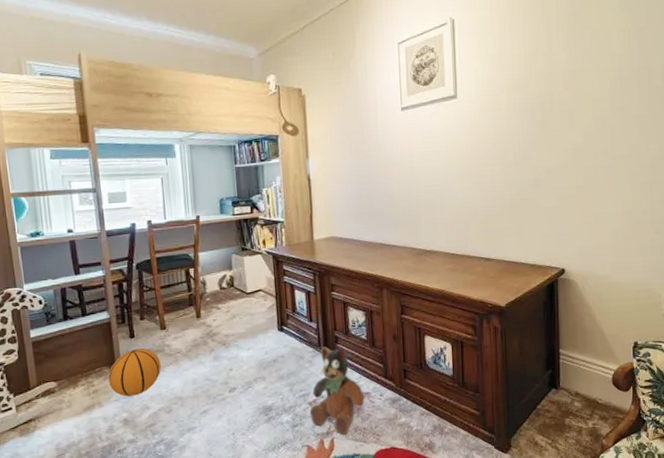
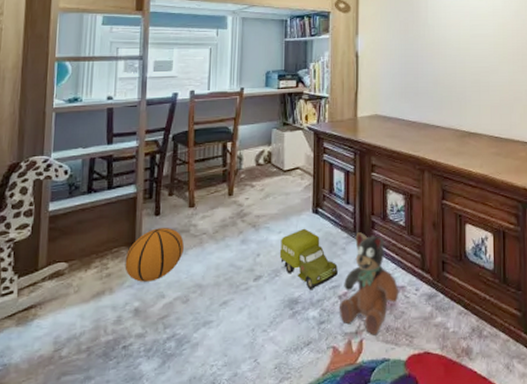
toy truck: none [250,344,306,399] -> present [279,228,338,290]

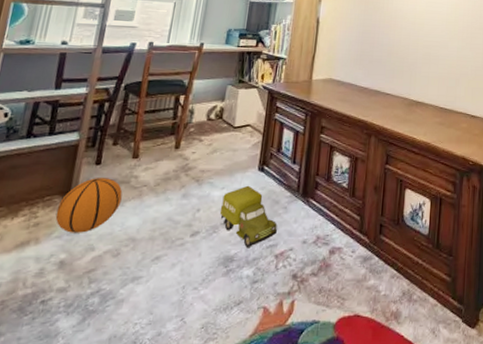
stuffed animal: present [339,232,399,335] -> none [274,192,336,296]

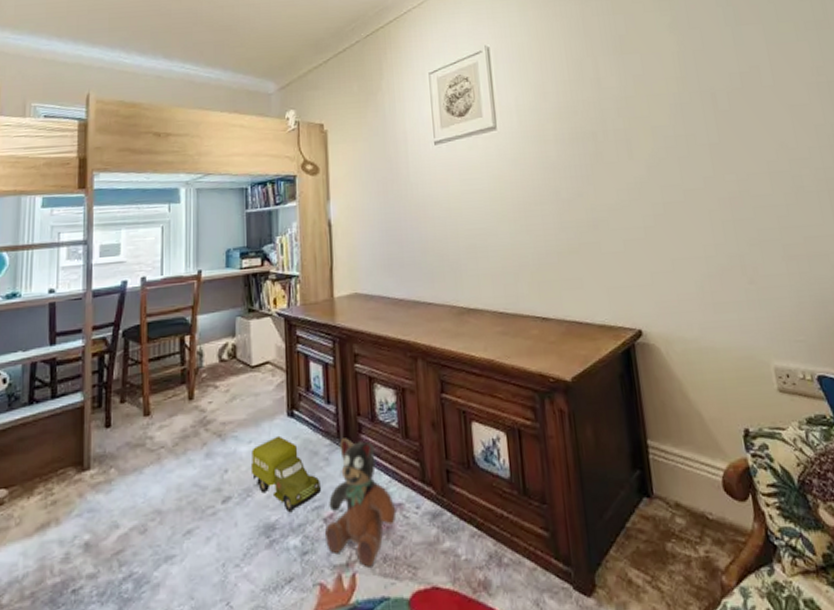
basketball: present [55,178,123,233] -> none [72,442,139,510]
stuffed animal: none [274,192,336,296] -> present [324,438,396,567]

